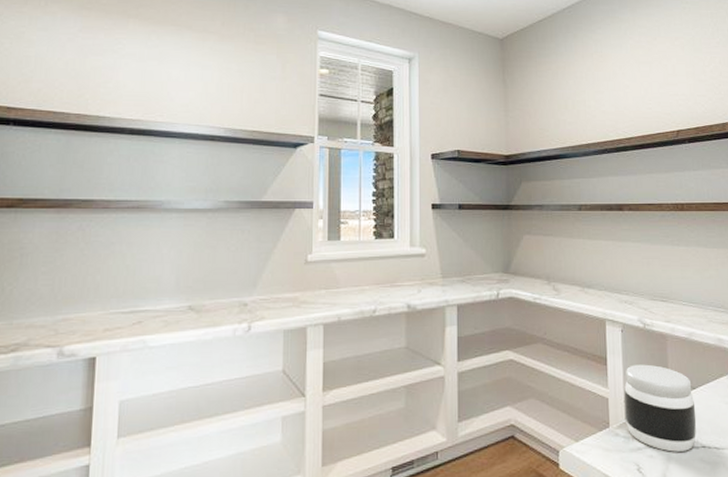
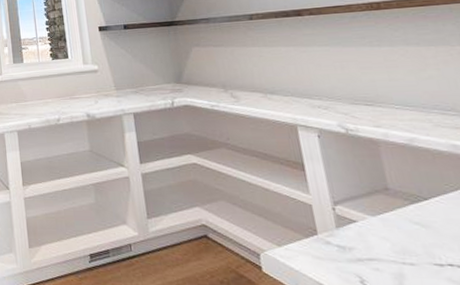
jar: present [623,364,697,452] -> none [329,171,438,268]

